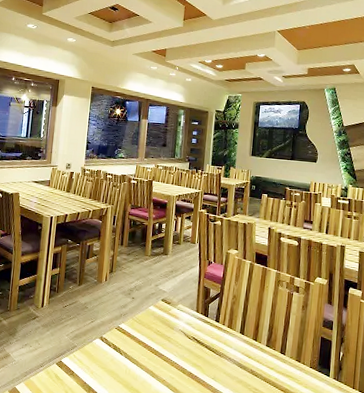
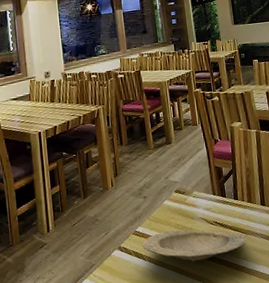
plate: none [122,333,219,369] -> present [142,229,247,263]

